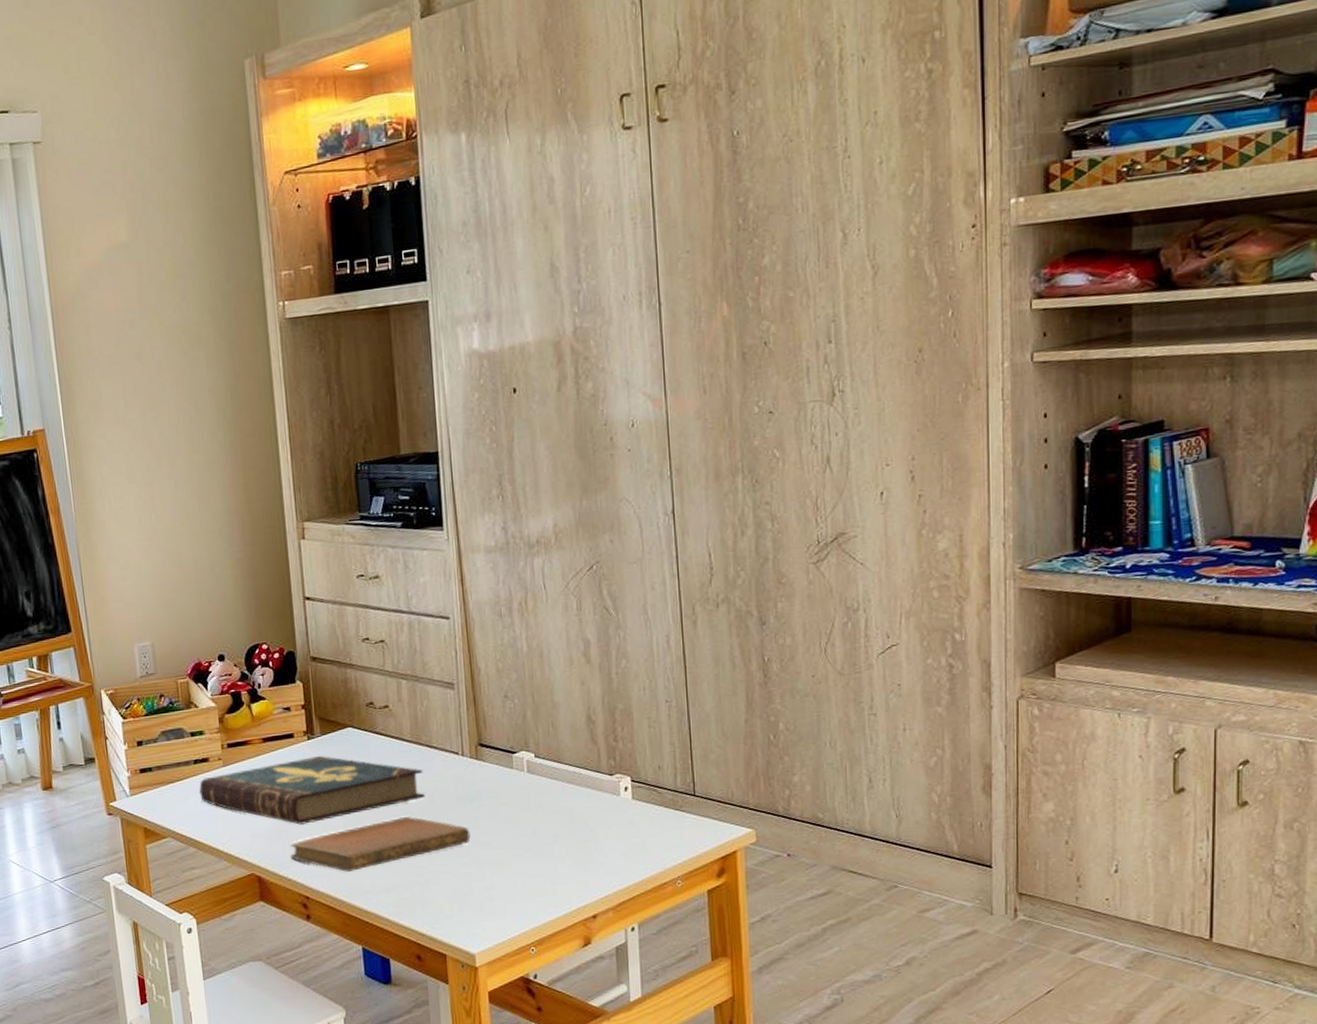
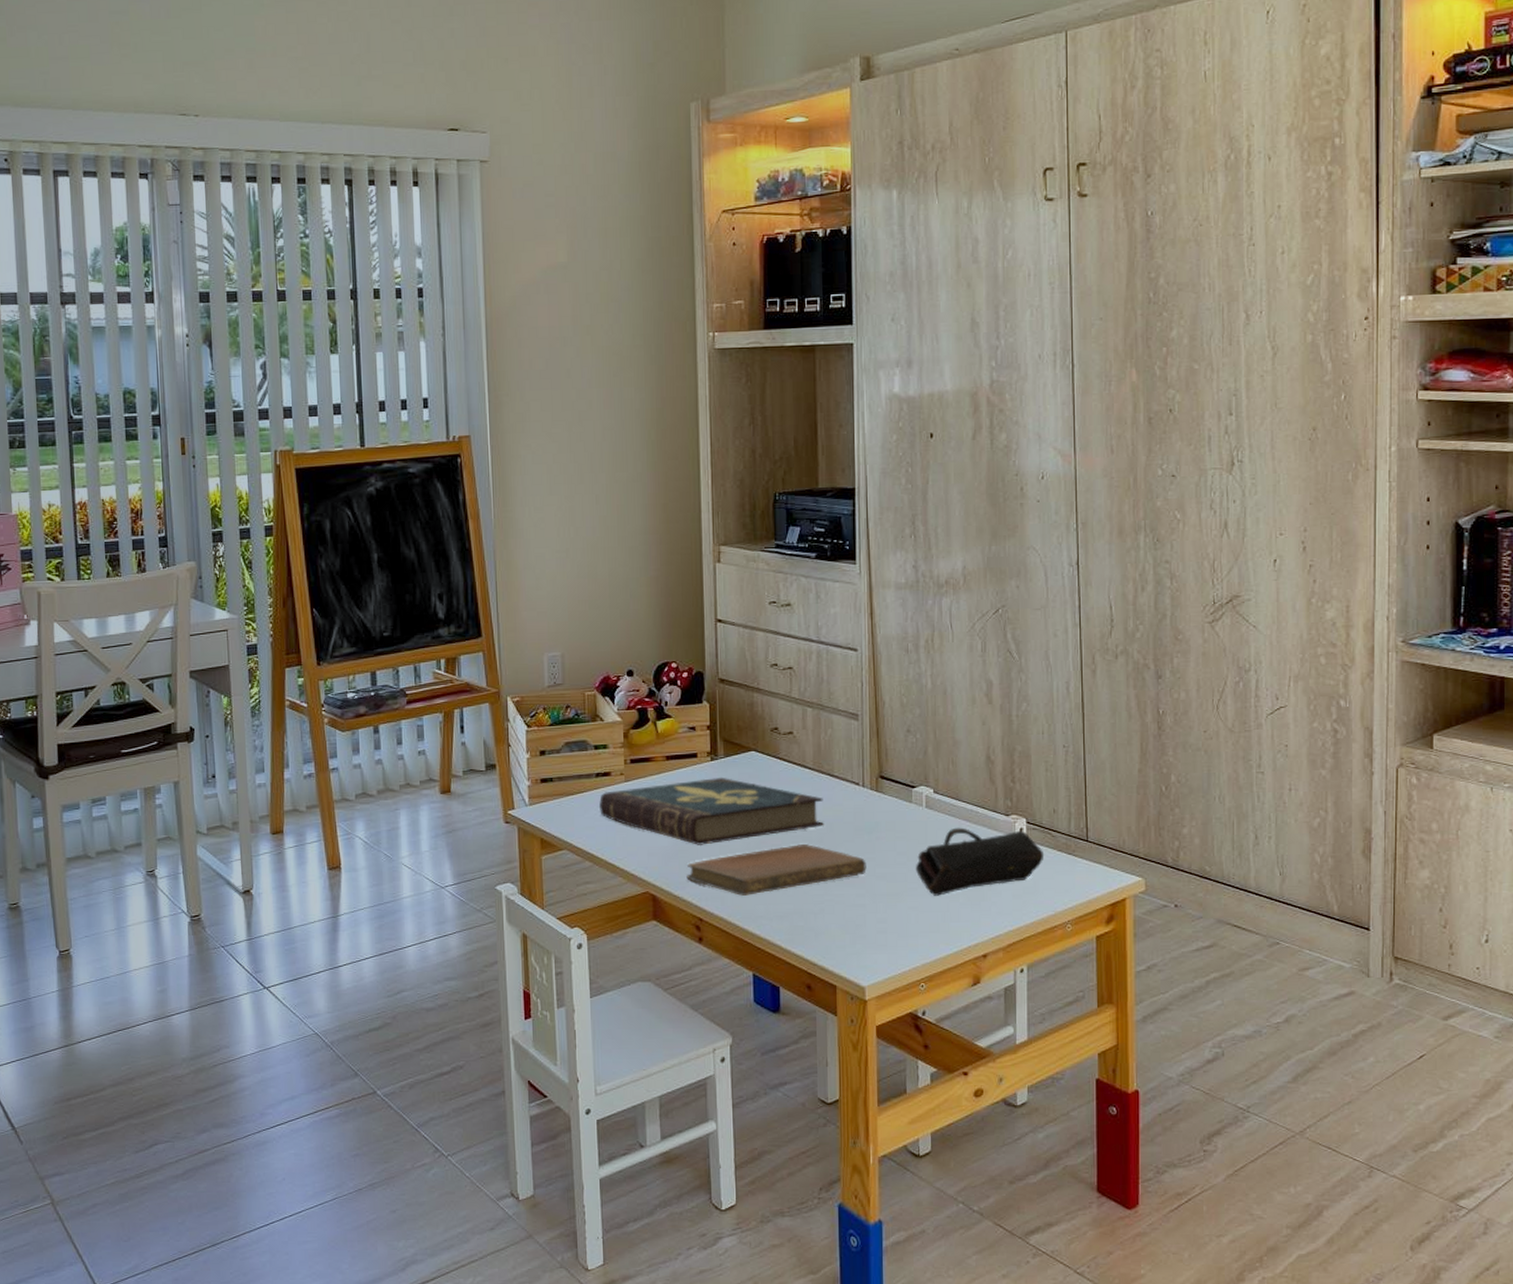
pencil case: none [519,789,651,860] -> present [915,827,1045,896]

